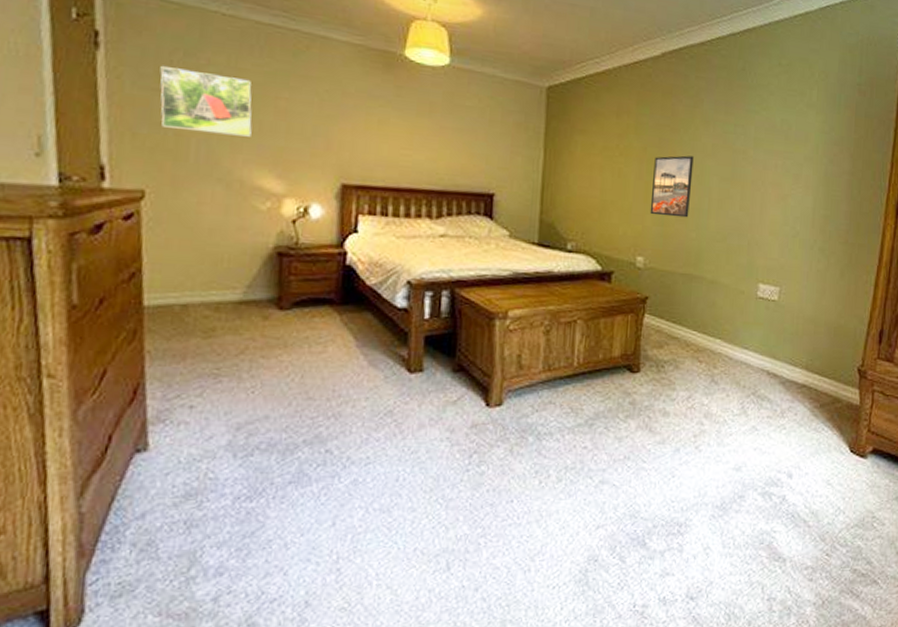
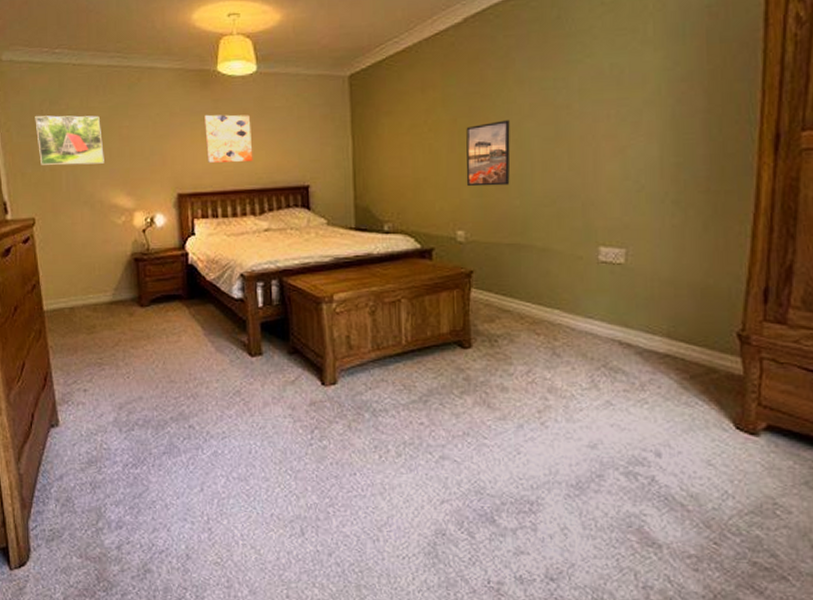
wall art: none [382,101,437,161] -> present [204,114,253,163]

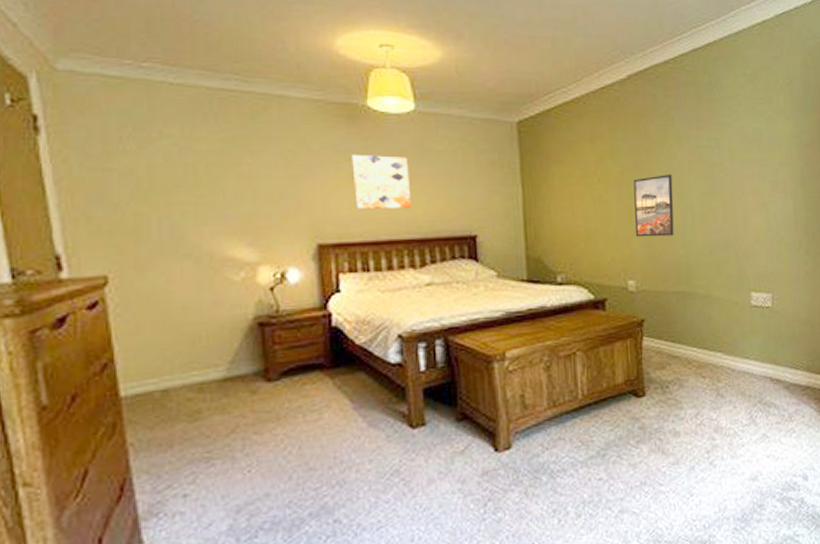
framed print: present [35,115,104,165] -> none [109,145,216,208]

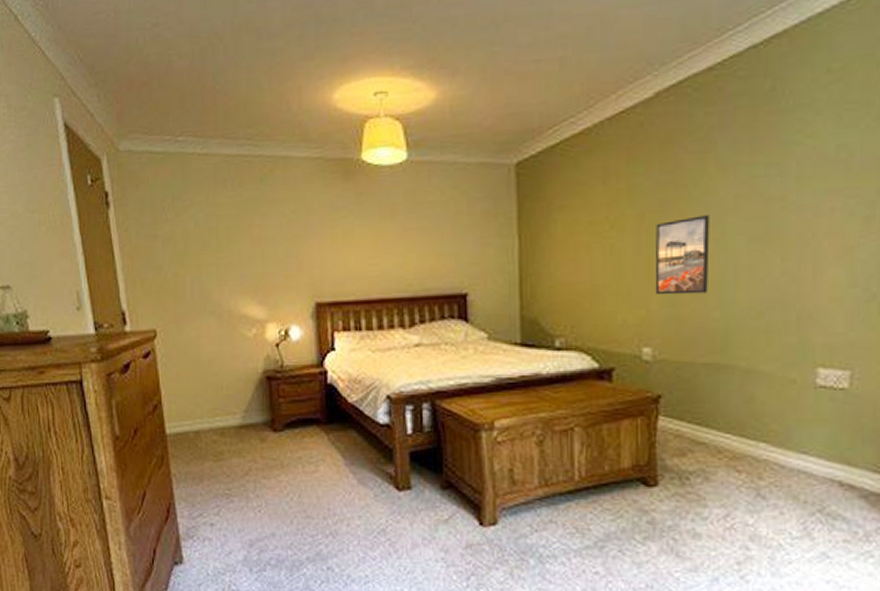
wall art: present [351,154,412,209] -> none [346,210,402,267]

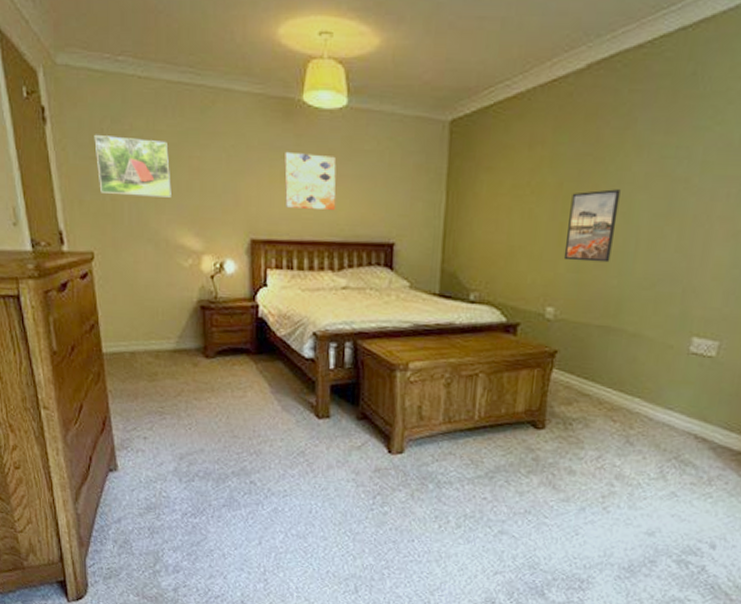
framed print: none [156,213,233,270] -> present [94,135,171,198]
wall art: none [346,210,402,267] -> present [284,151,337,211]

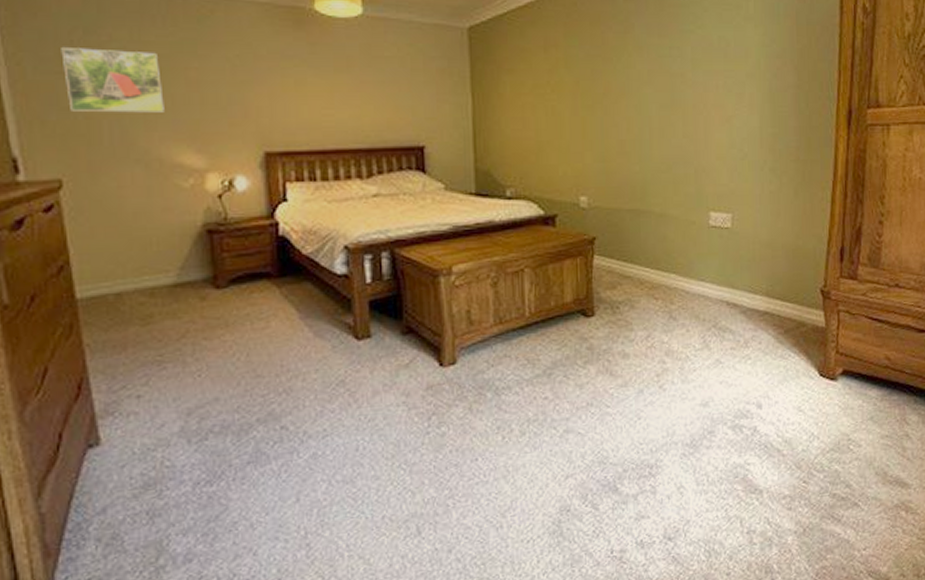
wall art: present [284,151,337,211] -> none [298,60,359,118]
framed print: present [563,189,621,263] -> none [588,85,630,151]

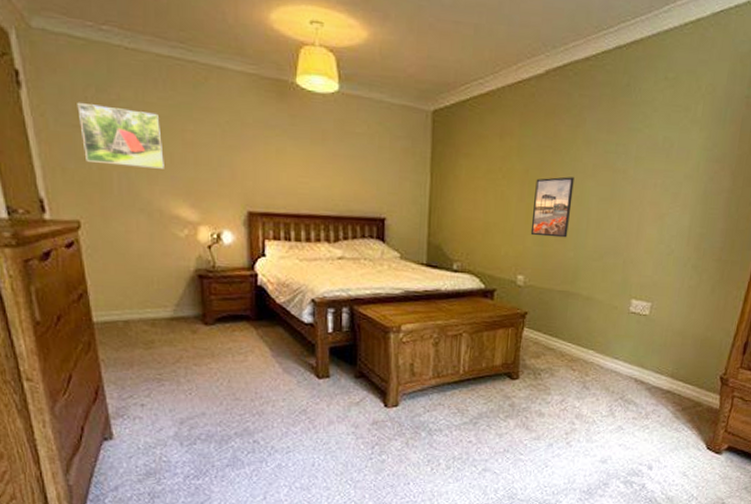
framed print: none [588,85,630,151] -> present [530,176,574,238]

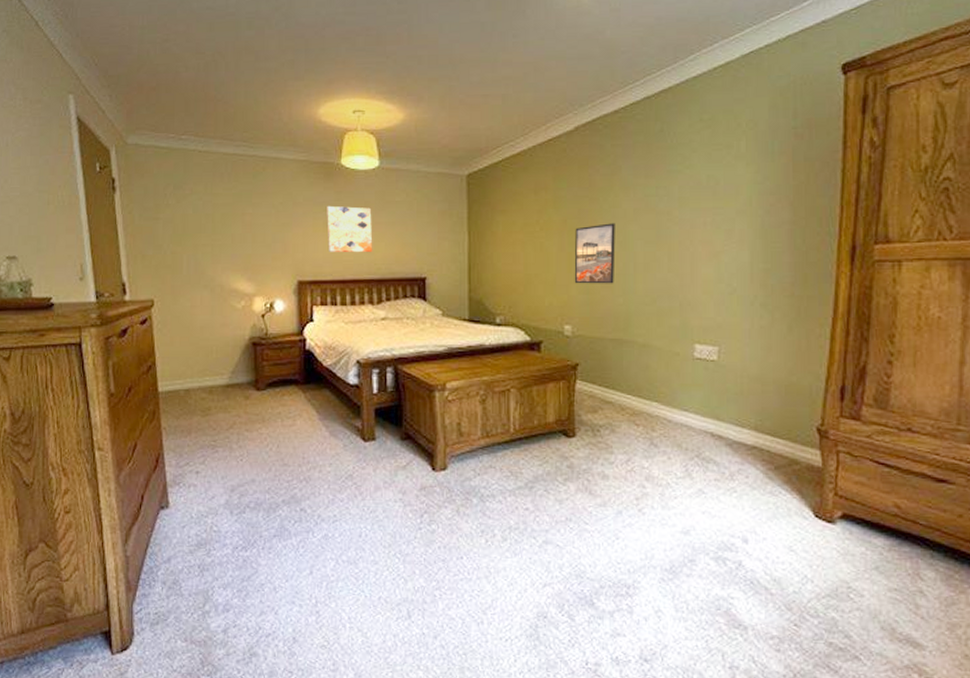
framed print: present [77,103,164,169] -> none [158,200,226,249]
wall art: none [280,130,331,187] -> present [327,205,373,253]

